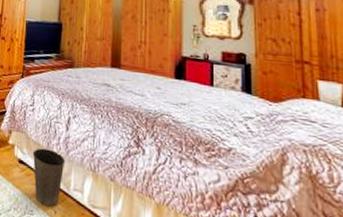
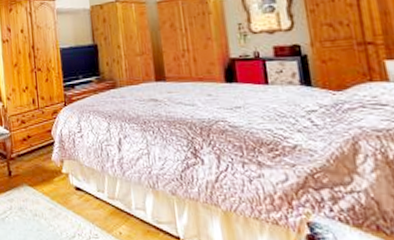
waste basket: present [32,148,66,207] -> none [88,173,123,228]

